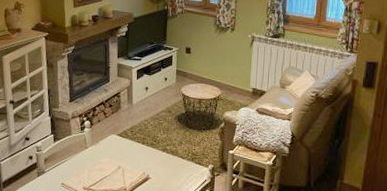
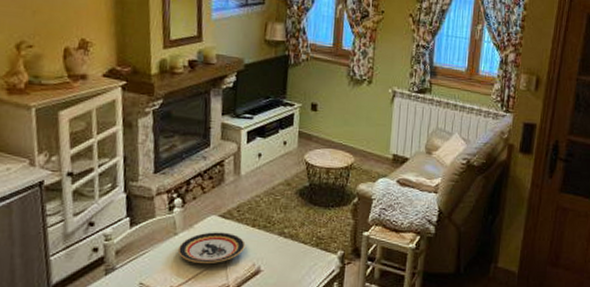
plate: none [88,147,137,171] -> present [177,232,245,263]

